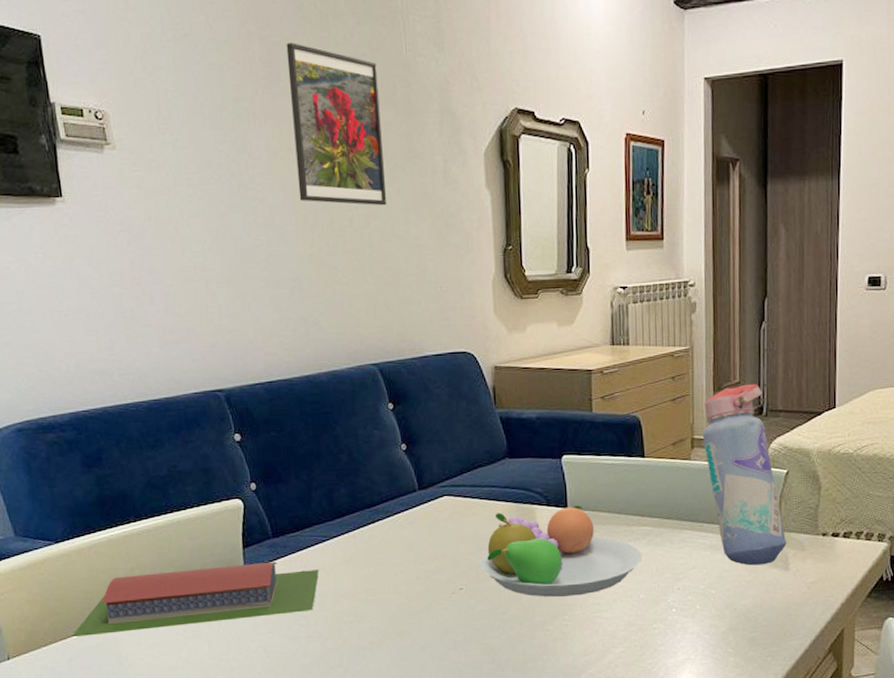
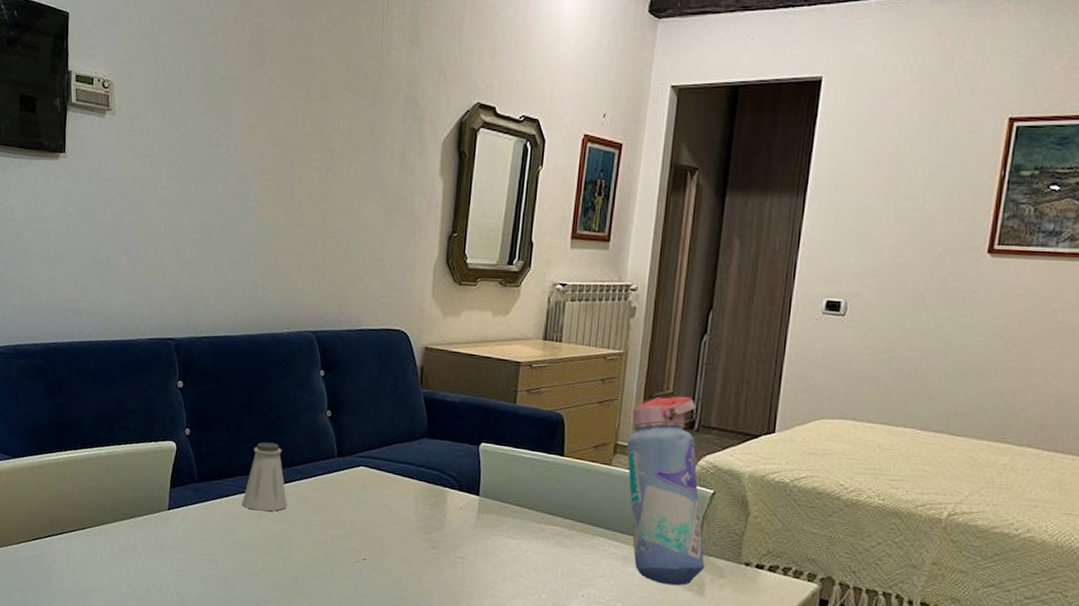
architectural model: present [71,562,319,638] -> none [12,497,235,557]
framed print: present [286,42,386,206] -> none [266,30,353,185]
saltshaker: none [324,485,374,558] -> present [242,442,288,512]
fruit bowl: present [479,505,642,597] -> none [385,490,549,586]

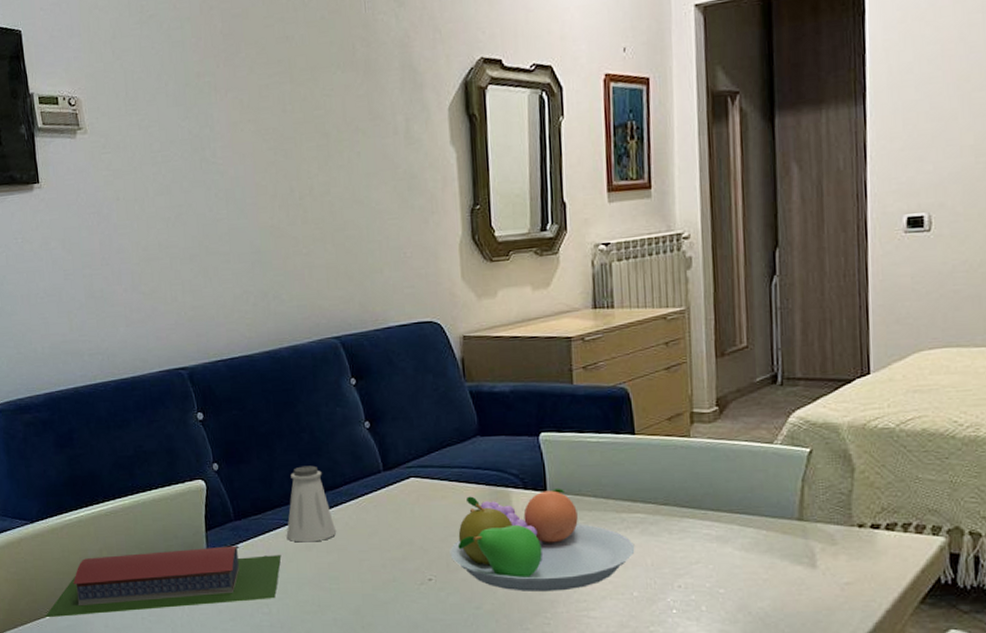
architectural model: none [12,497,235,557] -> present [44,545,282,618]
fruit bowl: none [385,490,549,586] -> present [449,489,635,591]
water bottle: present [627,394,705,586] -> none [704,347,813,561]

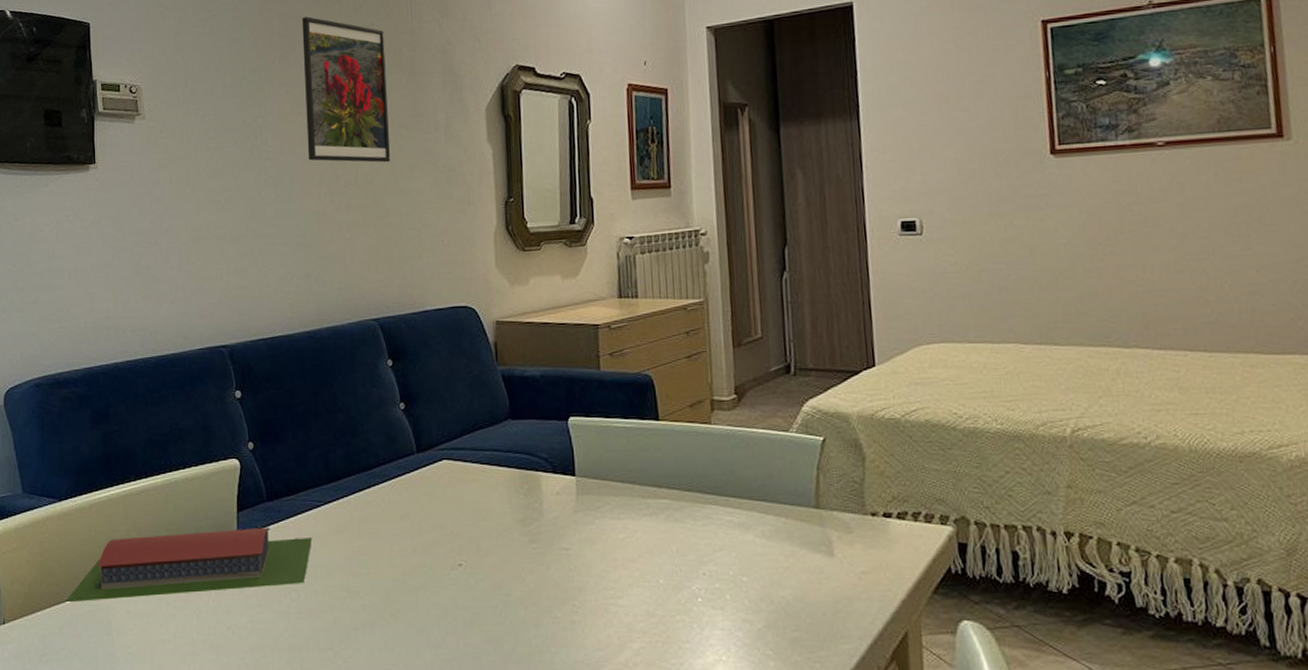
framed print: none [246,12,347,172] -> present [302,16,390,163]
saltshaker: present [286,465,337,543] -> none [318,446,369,525]
fruit bowl: present [449,489,635,591] -> none [480,473,661,578]

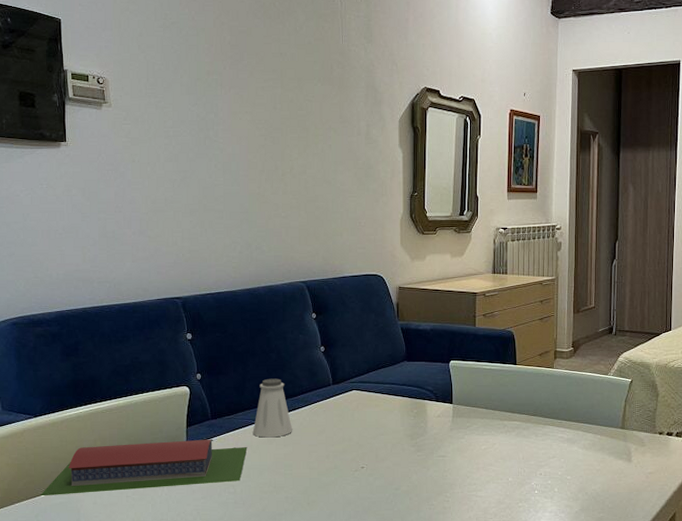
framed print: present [302,16,390,163] -> none [250,32,320,158]
saltshaker: none [318,446,369,525] -> present [253,378,293,438]

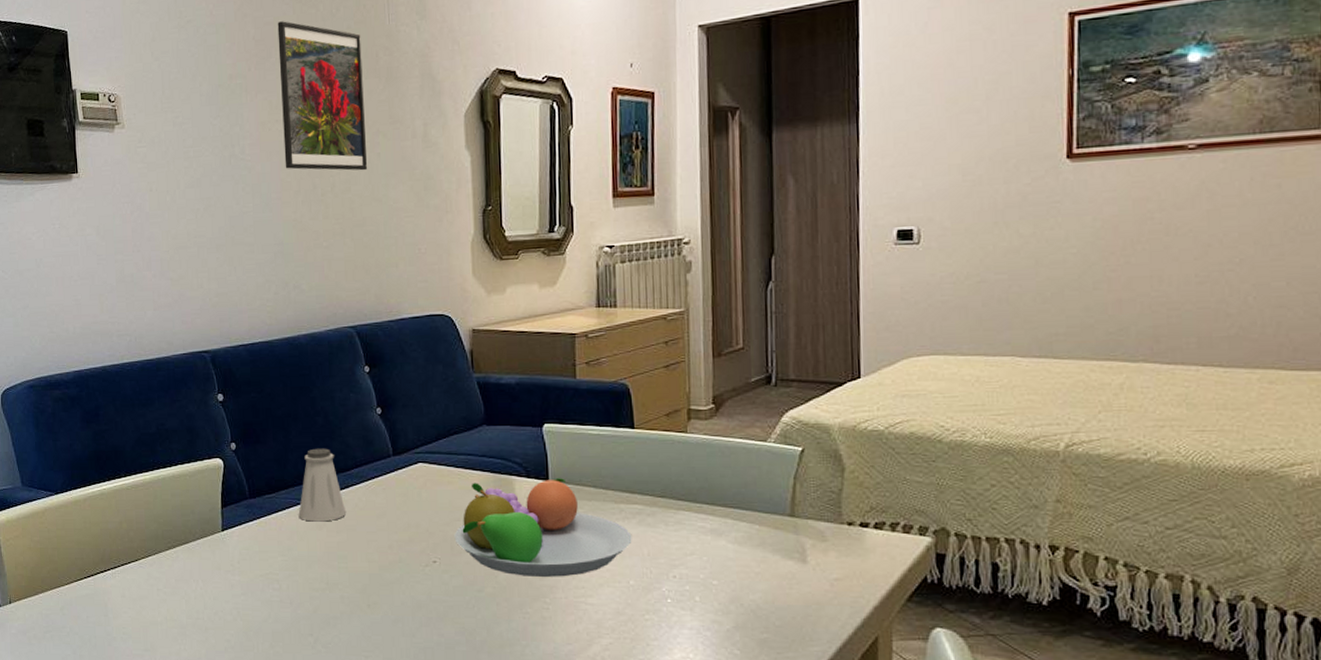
architectural model: present [39,439,247,496] -> none [64,522,293,587]
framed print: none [250,32,320,158] -> present [277,21,367,171]
fruit bowl: none [379,402,512,477] -> present [454,478,632,577]

